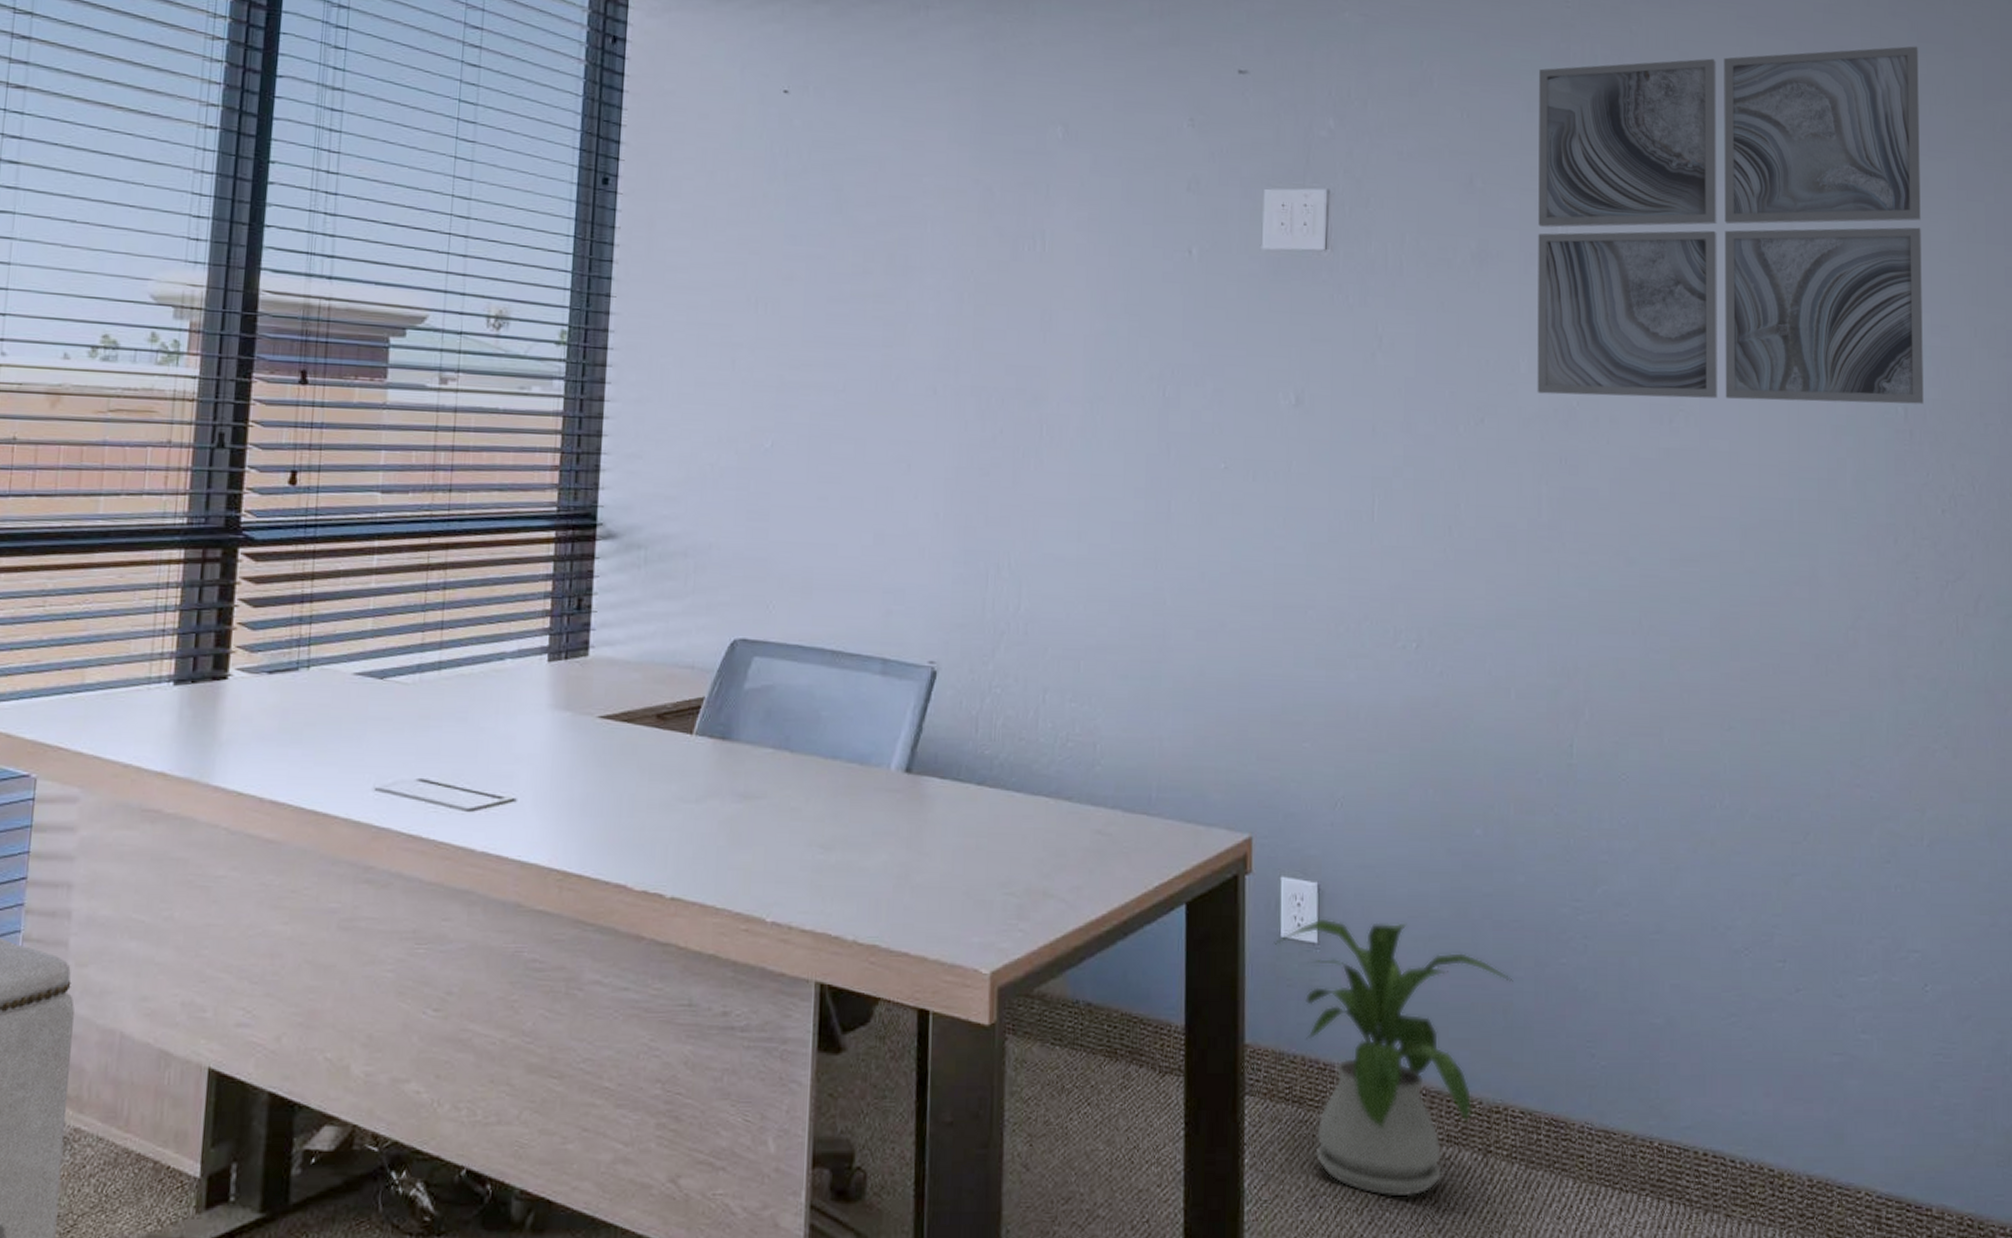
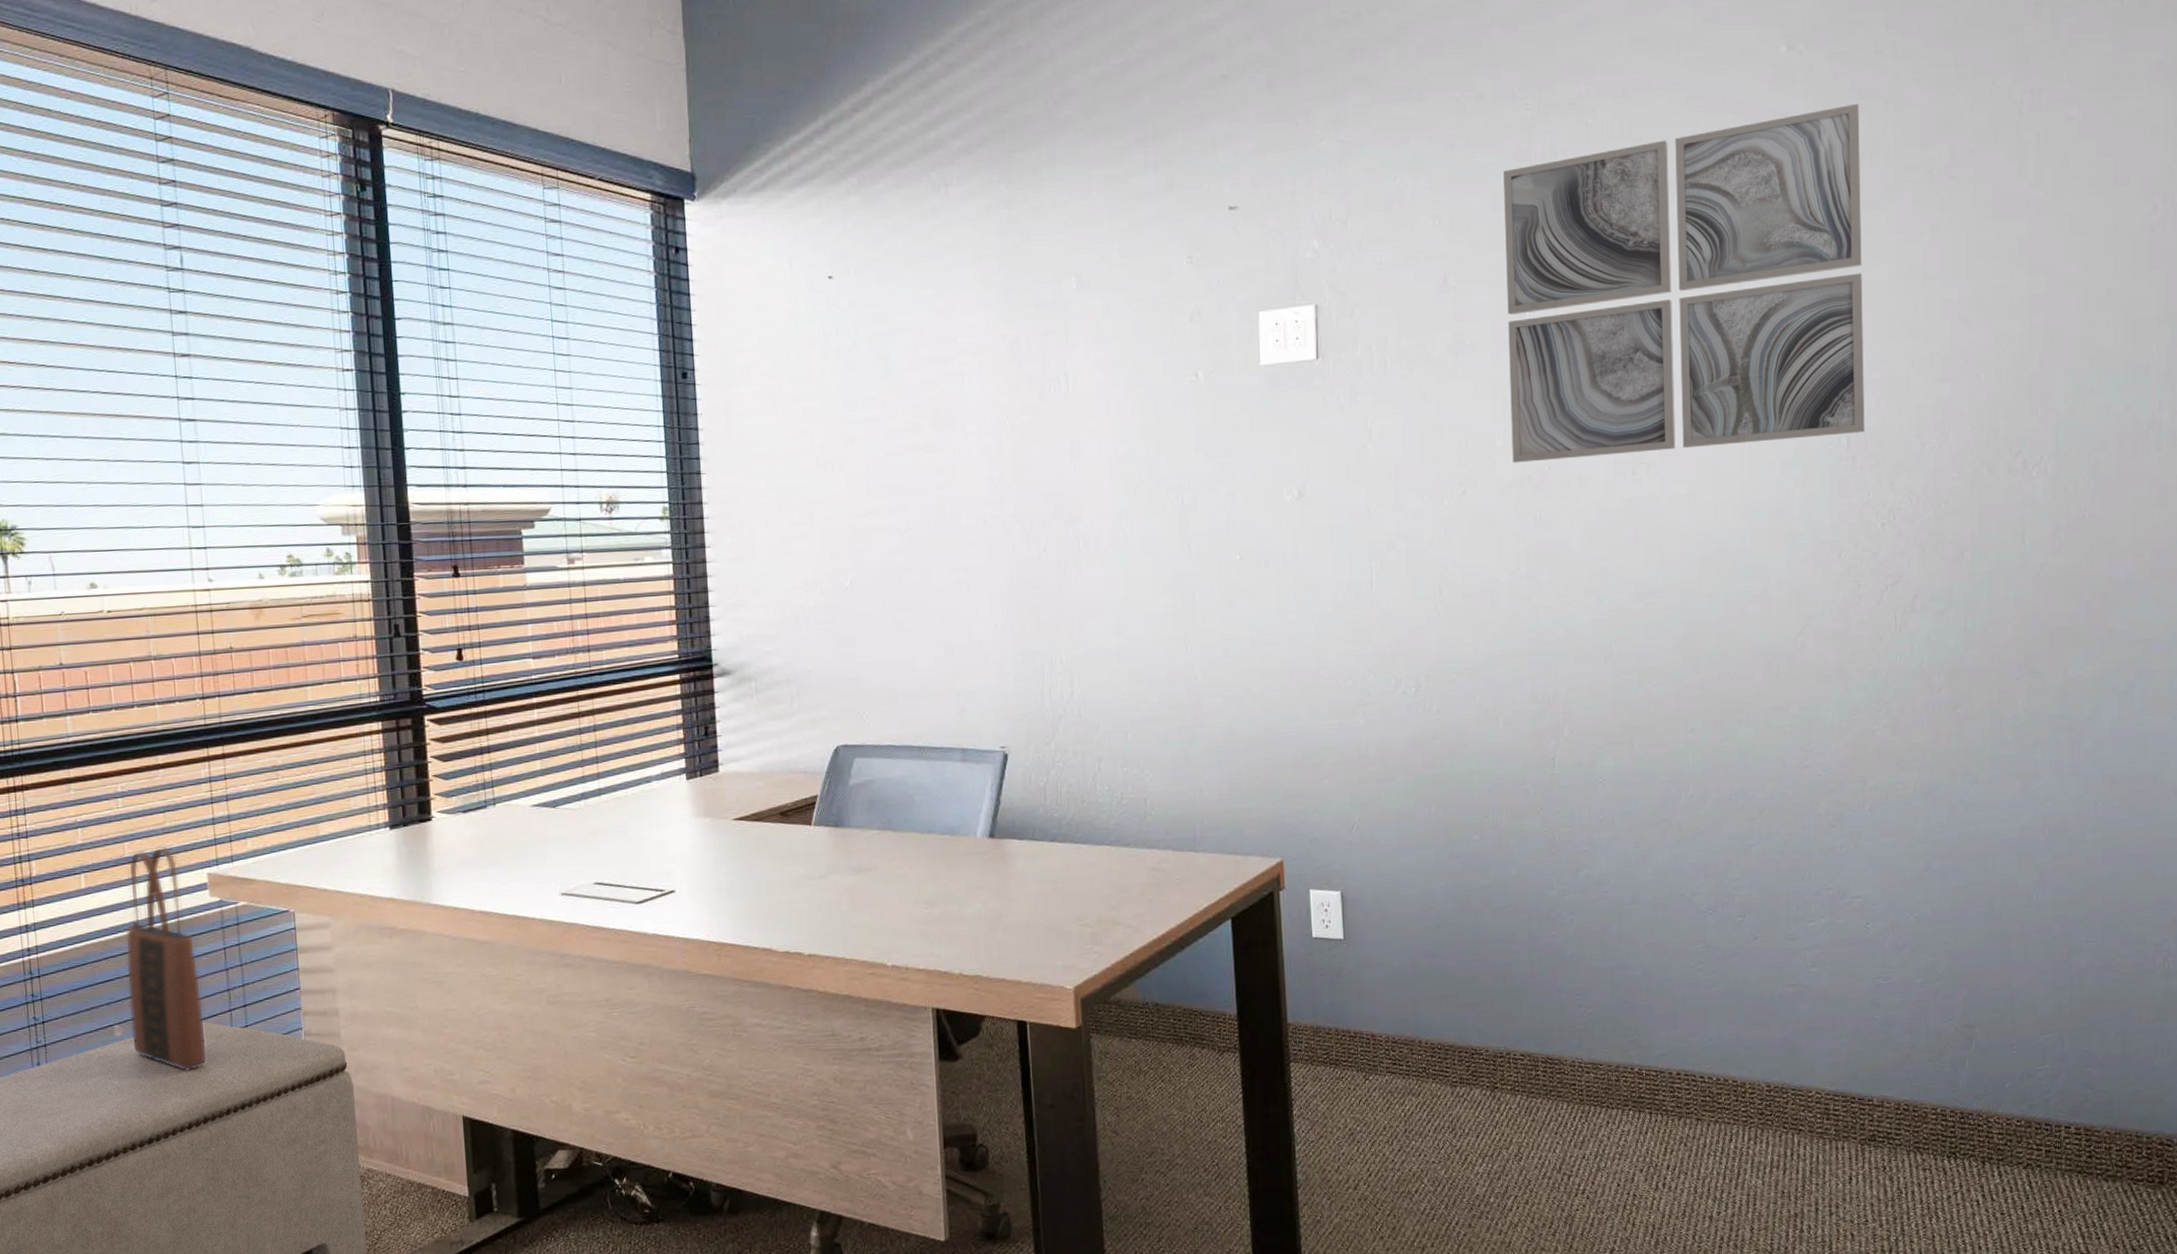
house plant: present [1274,918,1513,1197] -> none [1307,916,1511,1130]

